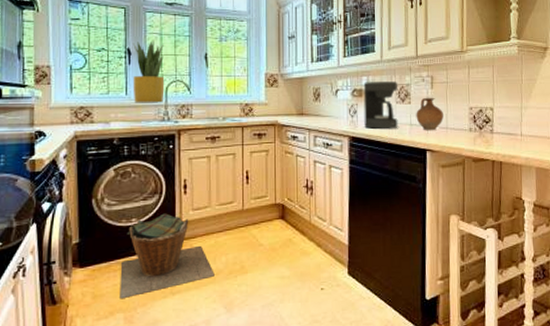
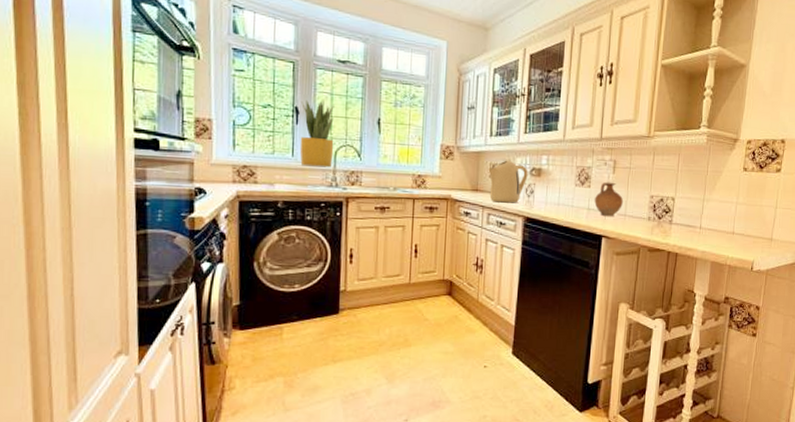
laundry basket: present [120,213,215,298] -> none [280,281,378,363]
kettle: none [312,83,350,125] -> present [488,160,528,203]
coffee maker: present [363,81,398,130] -> none [540,161,579,213]

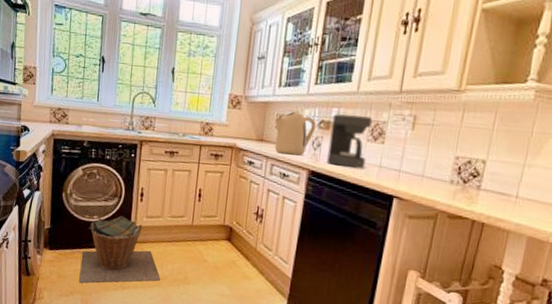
laundry basket: none [280,281,378,363] -> present [79,216,160,283]
planter: present [299,99,334,168] -> none [103,49,135,113]
coffee maker: none [540,161,579,213] -> present [326,114,373,169]
ceramic jug: present [594,182,623,217] -> none [387,138,422,178]

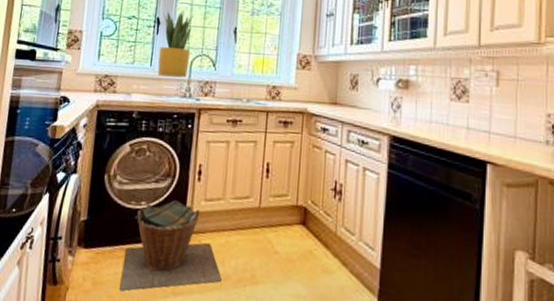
planter: none [103,49,135,113] -> present [157,9,194,78]
kettle: present [274,111,316,156] -> none [348,70,394,120]
coffee maker: present [326,114,373,169] -> none [409,72,454,132]

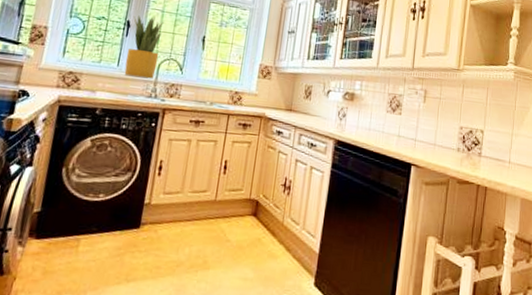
laundry basket: present [120,200,222,291] -> none [71,193,175,279]

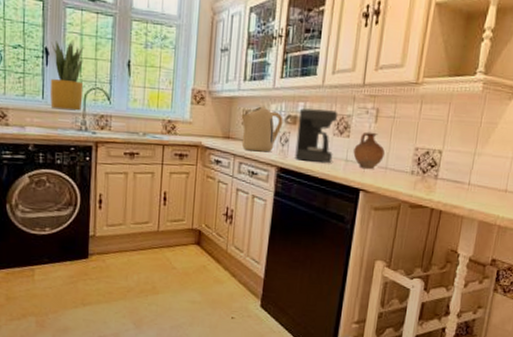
kettle: none [302,83,342,126] -> present [241,106,283,153]
coffee maker: none [351,86,391,139] -> present [295,108,339,164]
ceramic jug: none [405,110,433,146] -> present [353,132,385,170]

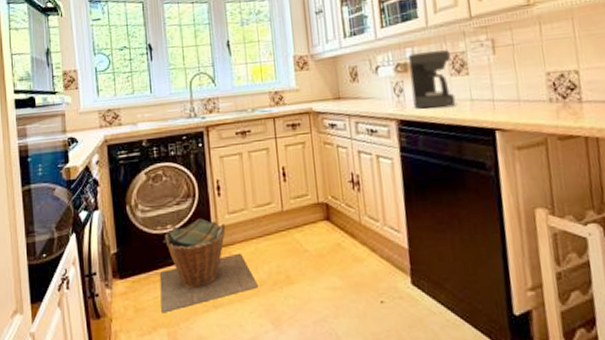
laundry basket: none [32,226,126,303] -> present [159,218,258,312]
planter: present [49,39,84,111] -> none [153,31,189,101]
kettle: present [241,106,283,153] -> none [348,60,394,109]
ceramic jug: present [353,132,385,170] -> none [476,64,513,107]

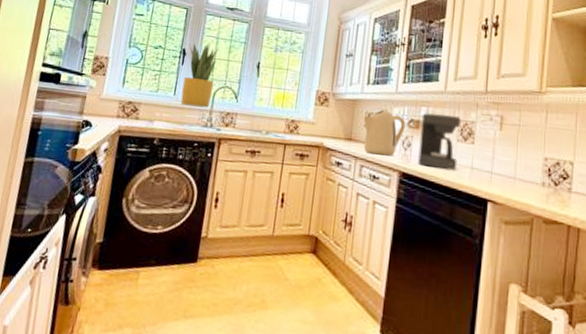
planter: none [153,31,189,101] -> present [180,42,219,108]
laundry basket: present [159,218,258,312] -> none [131,225,233,312]
kettle: none [348,60,394,109] -> present [363,109,406,156]

